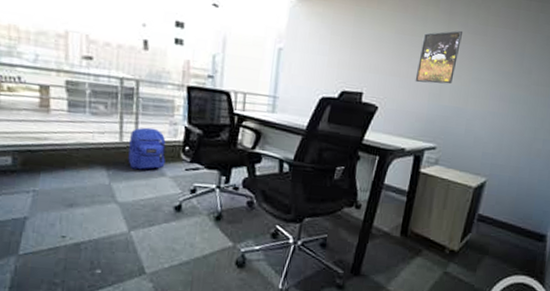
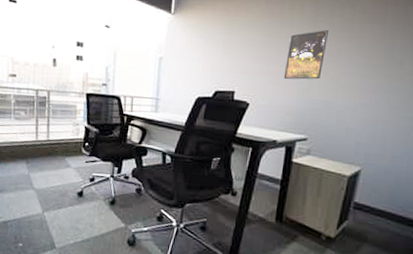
backpack: present [127,127,168,170] -> none [42,128,72,162]

